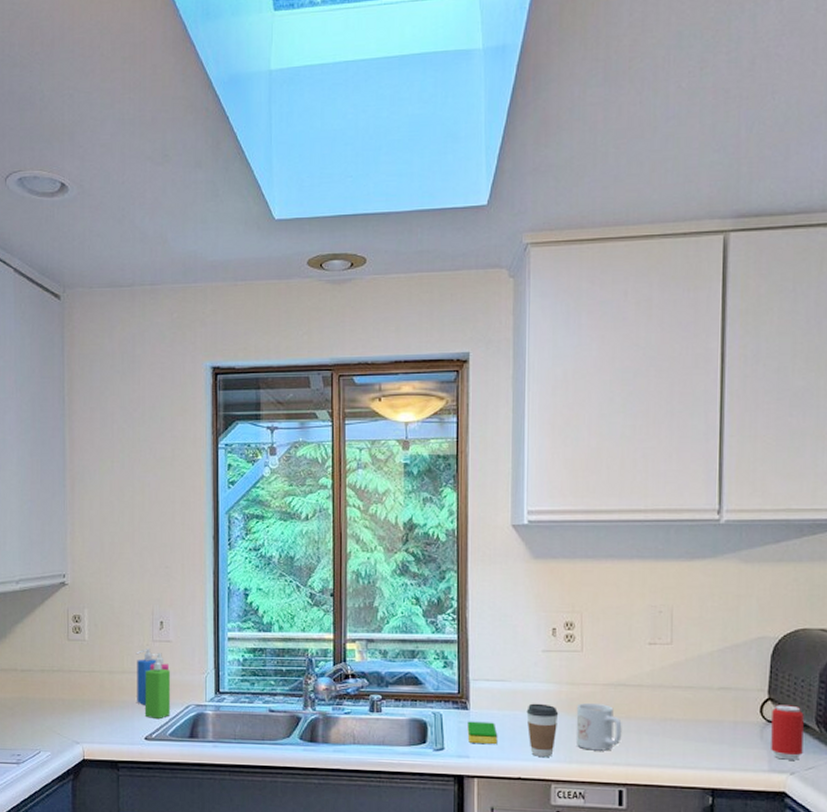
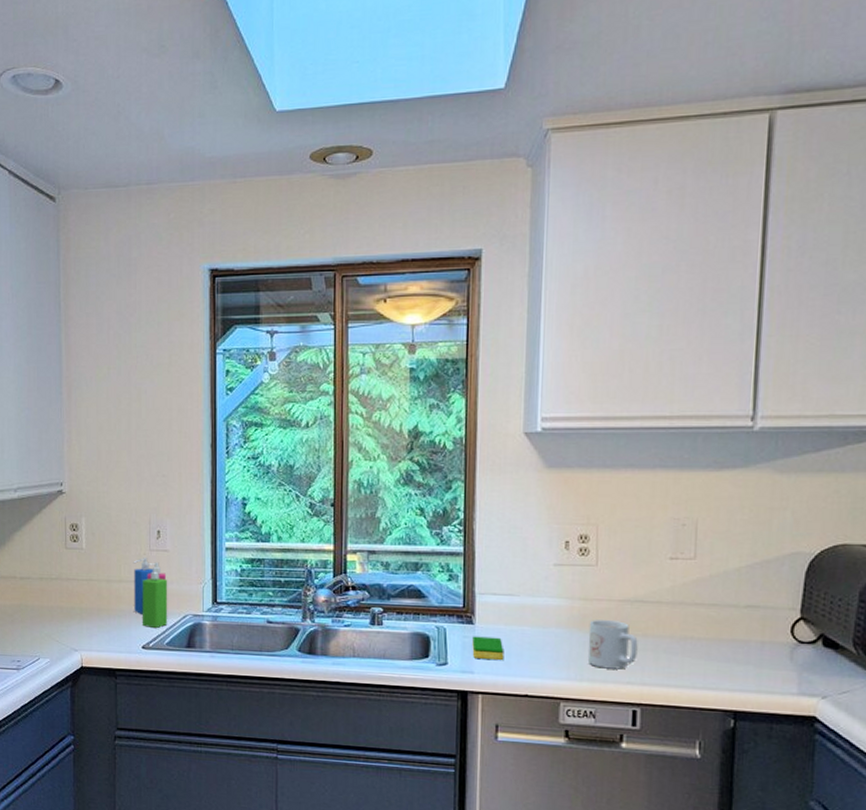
coffee cup: present [526,703,559,757] -> none [535,618,570,674]
beverage can: present [771,704,804,760] -> none [801,624,840,684]

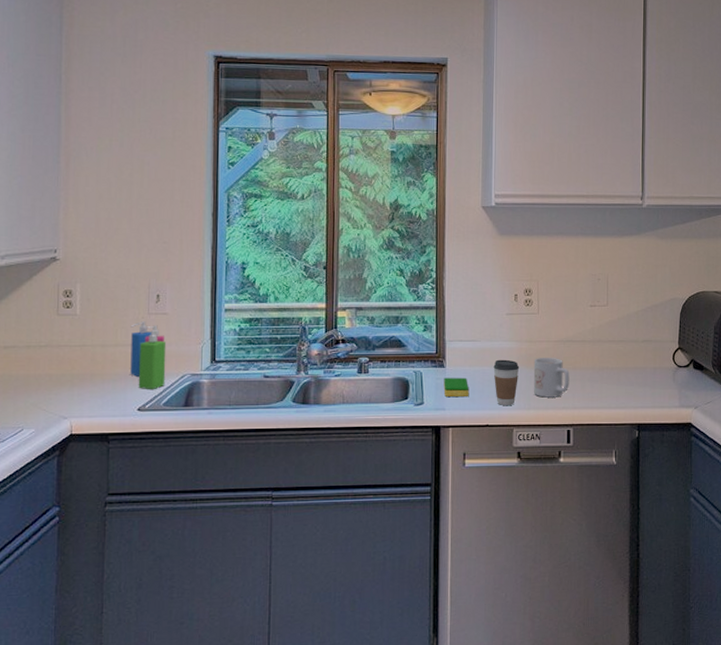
coffee cup: none [535,618,570,674] -> present [493,359,520,405]

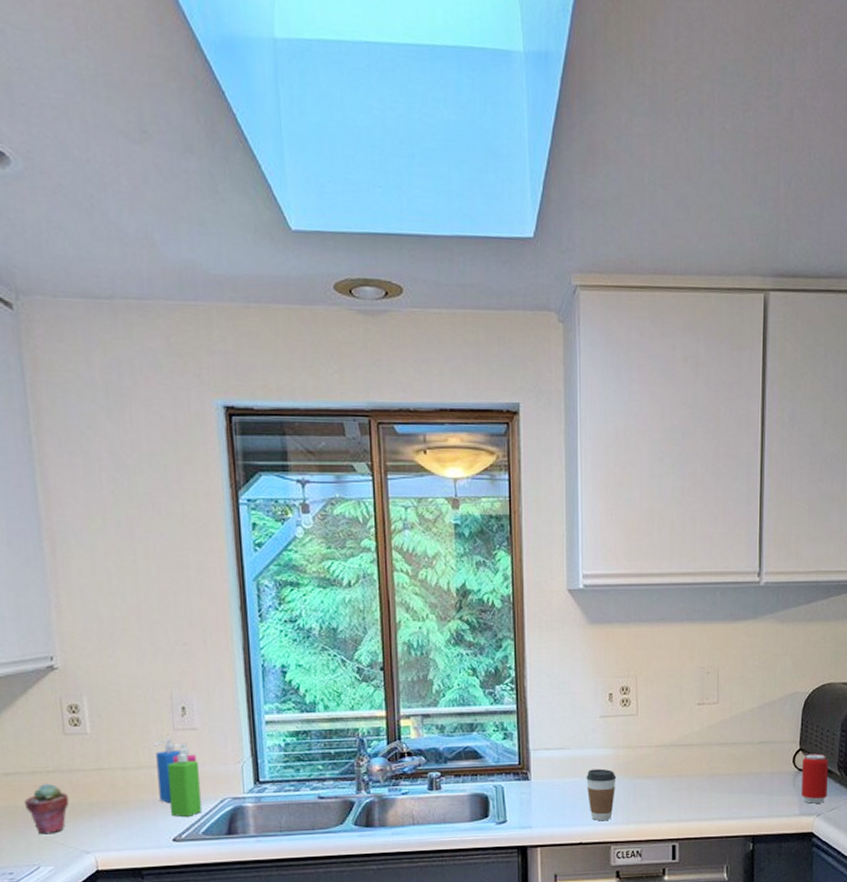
potted succulent: none [17,356,55,401] -> present [23,783,70,834]
dish sponge: present [443,377,469,397] -> none [529,790,559,813]
mug: present [533,358,570,398] -> none [632,765,674,810]
beverage can: none [681,352,704,397] -> present [801,753,828,804]

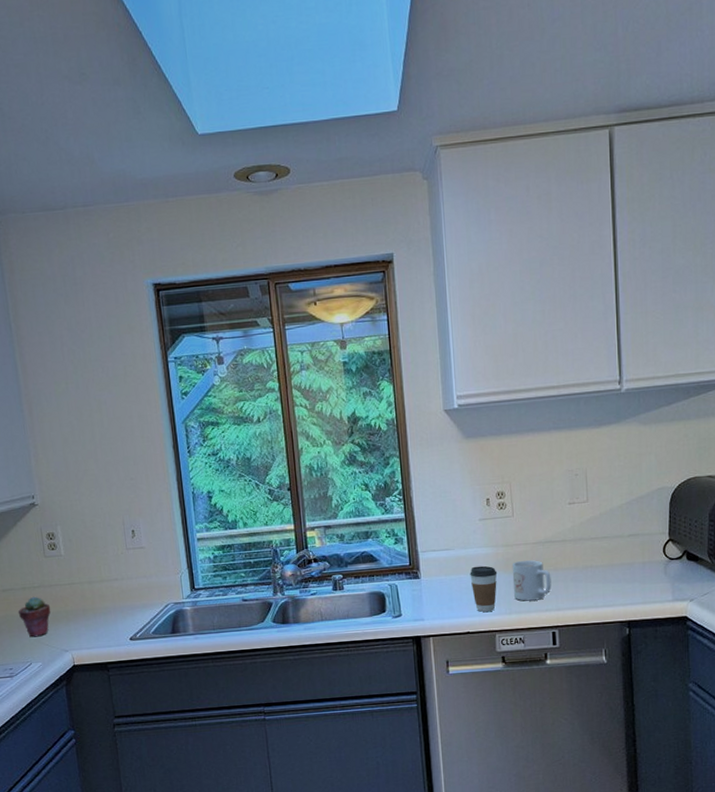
soap dispenser: present [153,739,203,818] -> none [112,556,152,621]
mug: none [632,765,674,810] -> present [512,560,552,601]
beverage can: present [801,753,828,804] -> none [673,543,699,590]

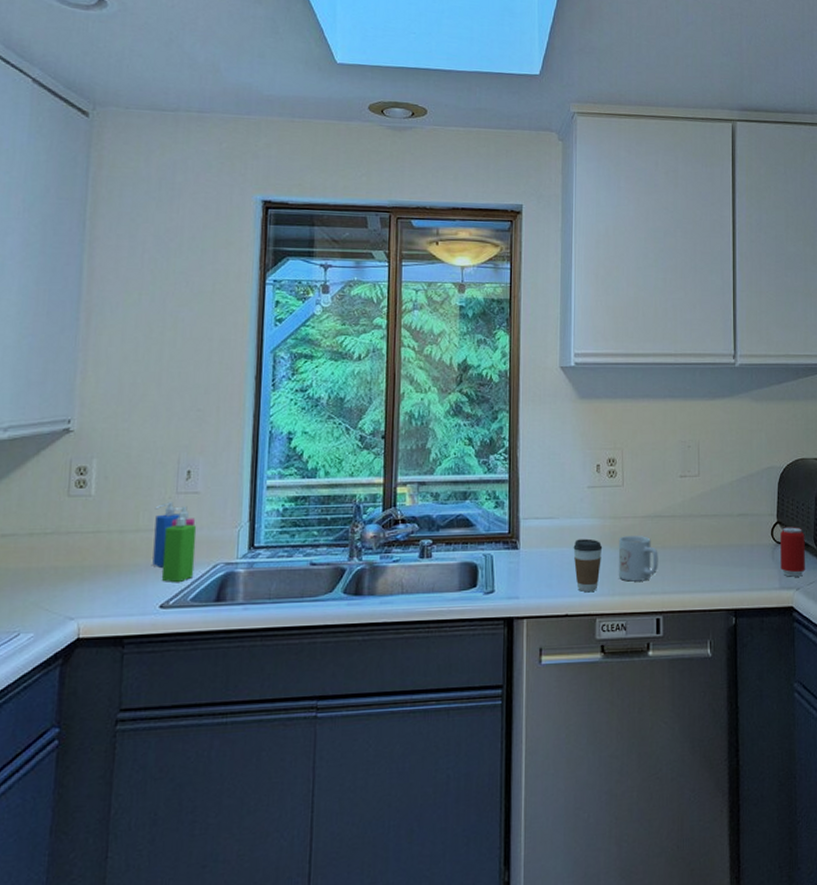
potted succulent: present [18,596,51,637] -> none [15,545,63,599]
soap dispenser: none [112,556,152,621] -> present [152,502,197,583]
beverage can: none [673,543,699,590] -> present [780,527,805,577]

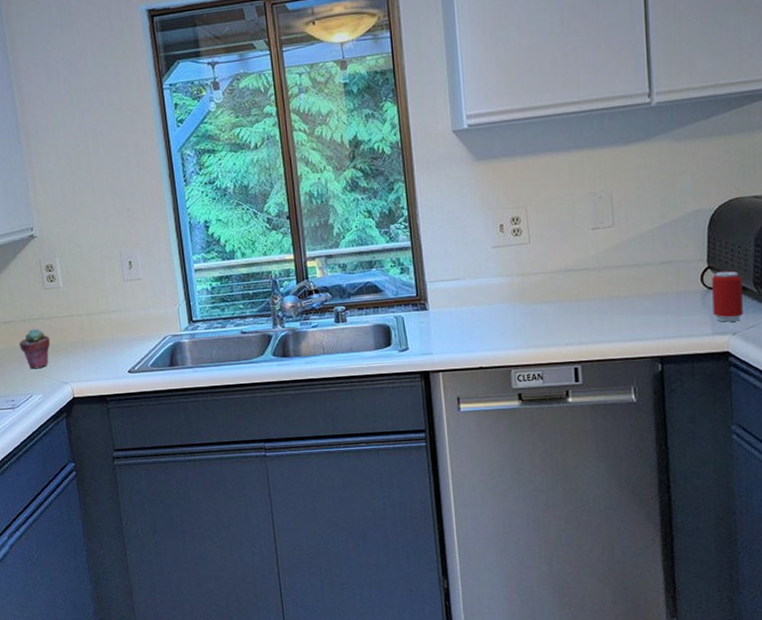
potted succulent: none [15,545,63,599] -> present [18,328,51,369]
soap dispenser: present [152,502,197,583] -> none [109,288,150,353]
coffee cup: present [573,538,603,592] -> none [482,296,513,346]
mug: present [618,536,658,582] -> none [528,290,573,335]

